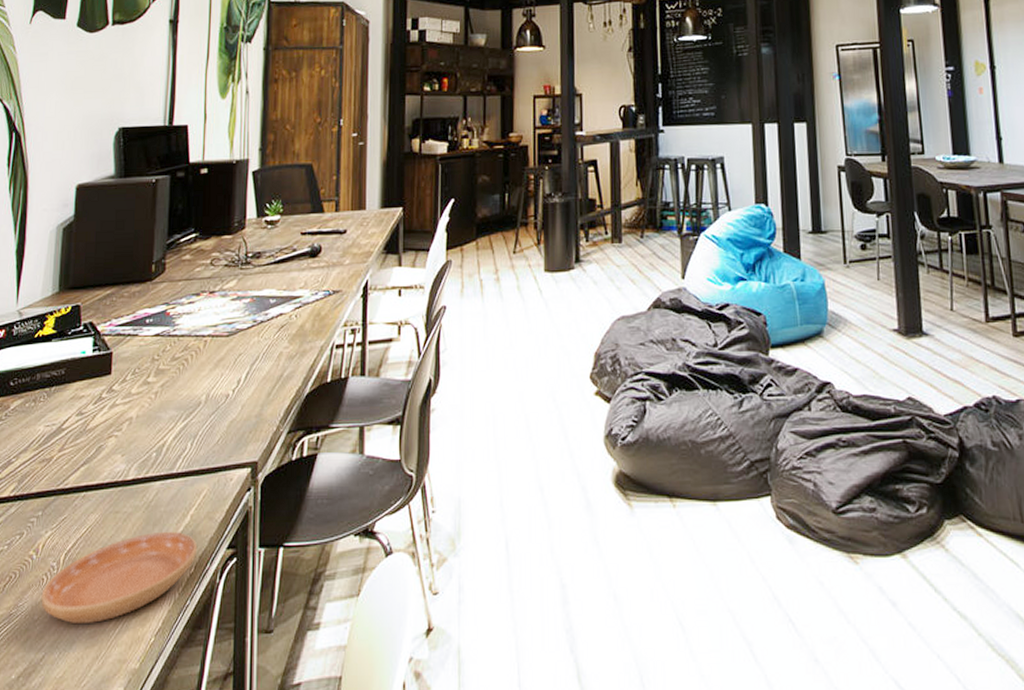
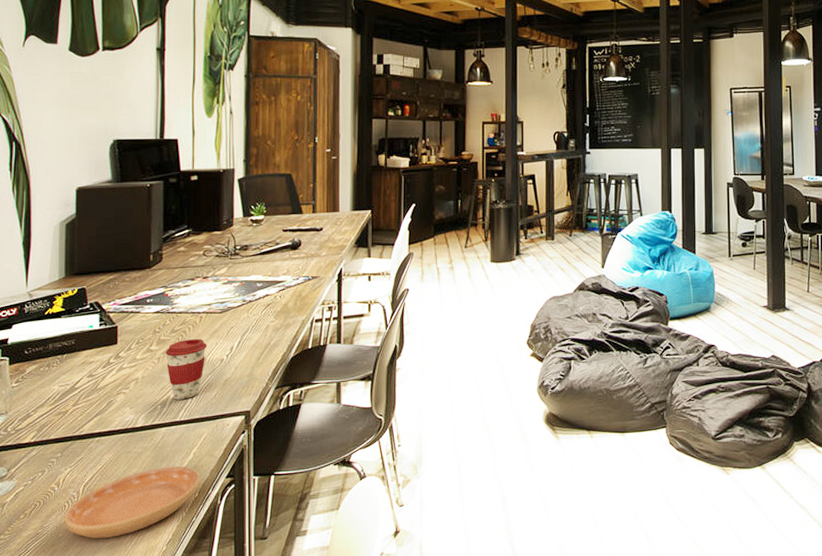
coffee cup: none [164,368,211,446] -> present [165,338,207,400]

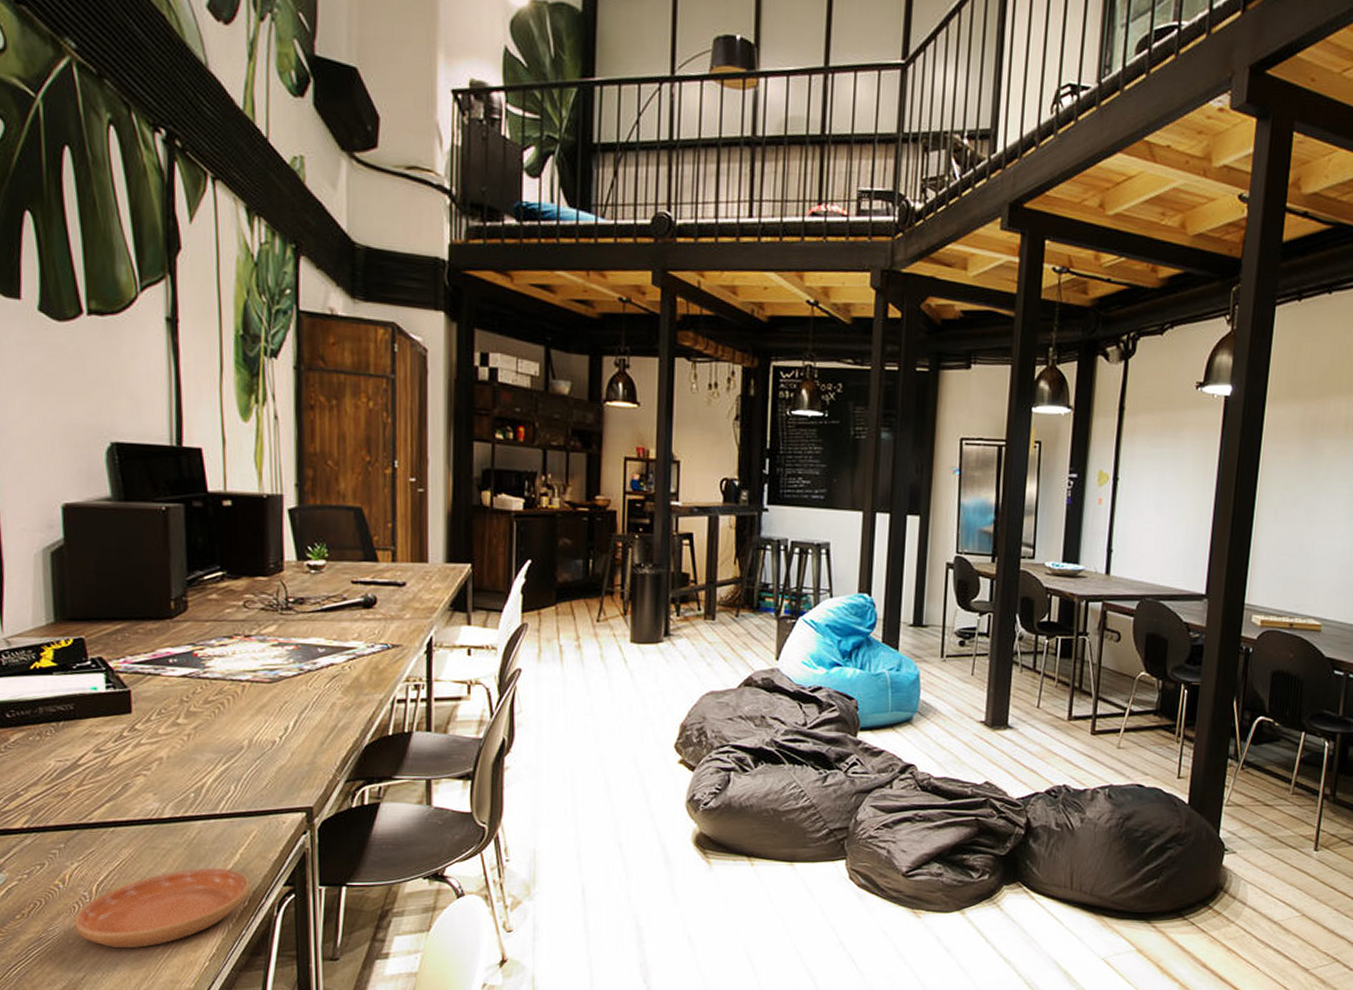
coffee cup: present [165,338,207,400] -> none [197,713,254,788]

